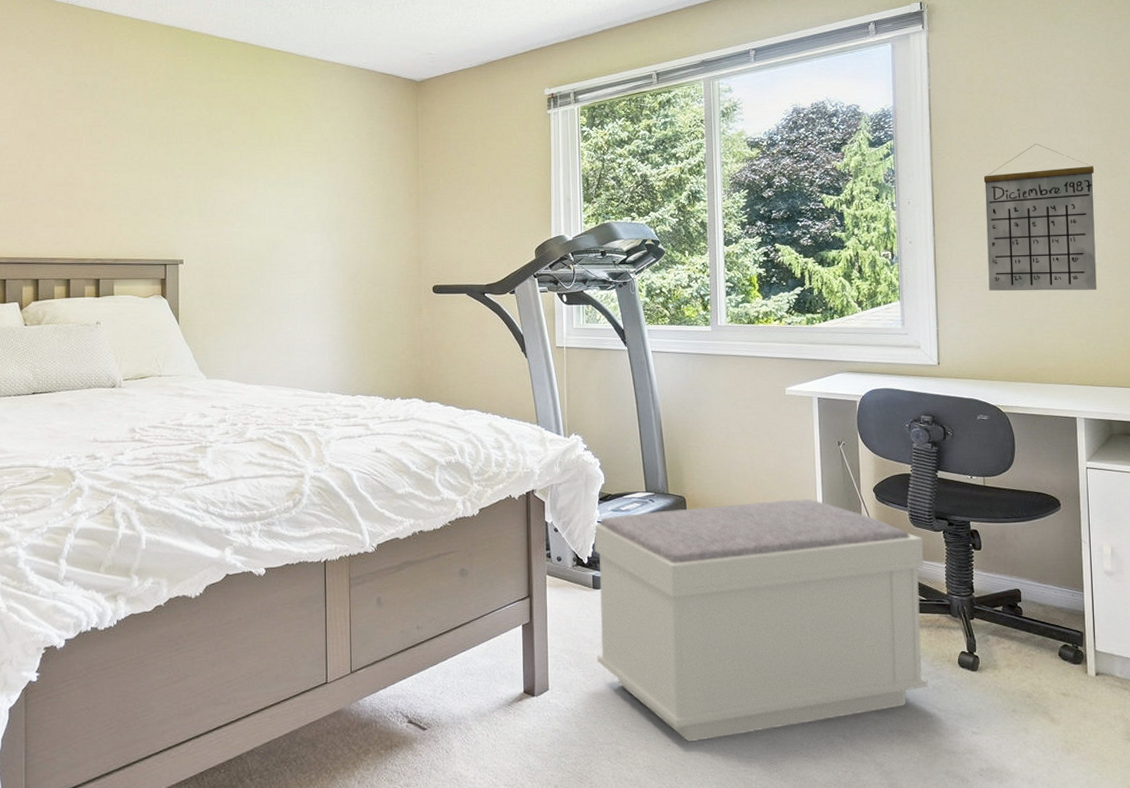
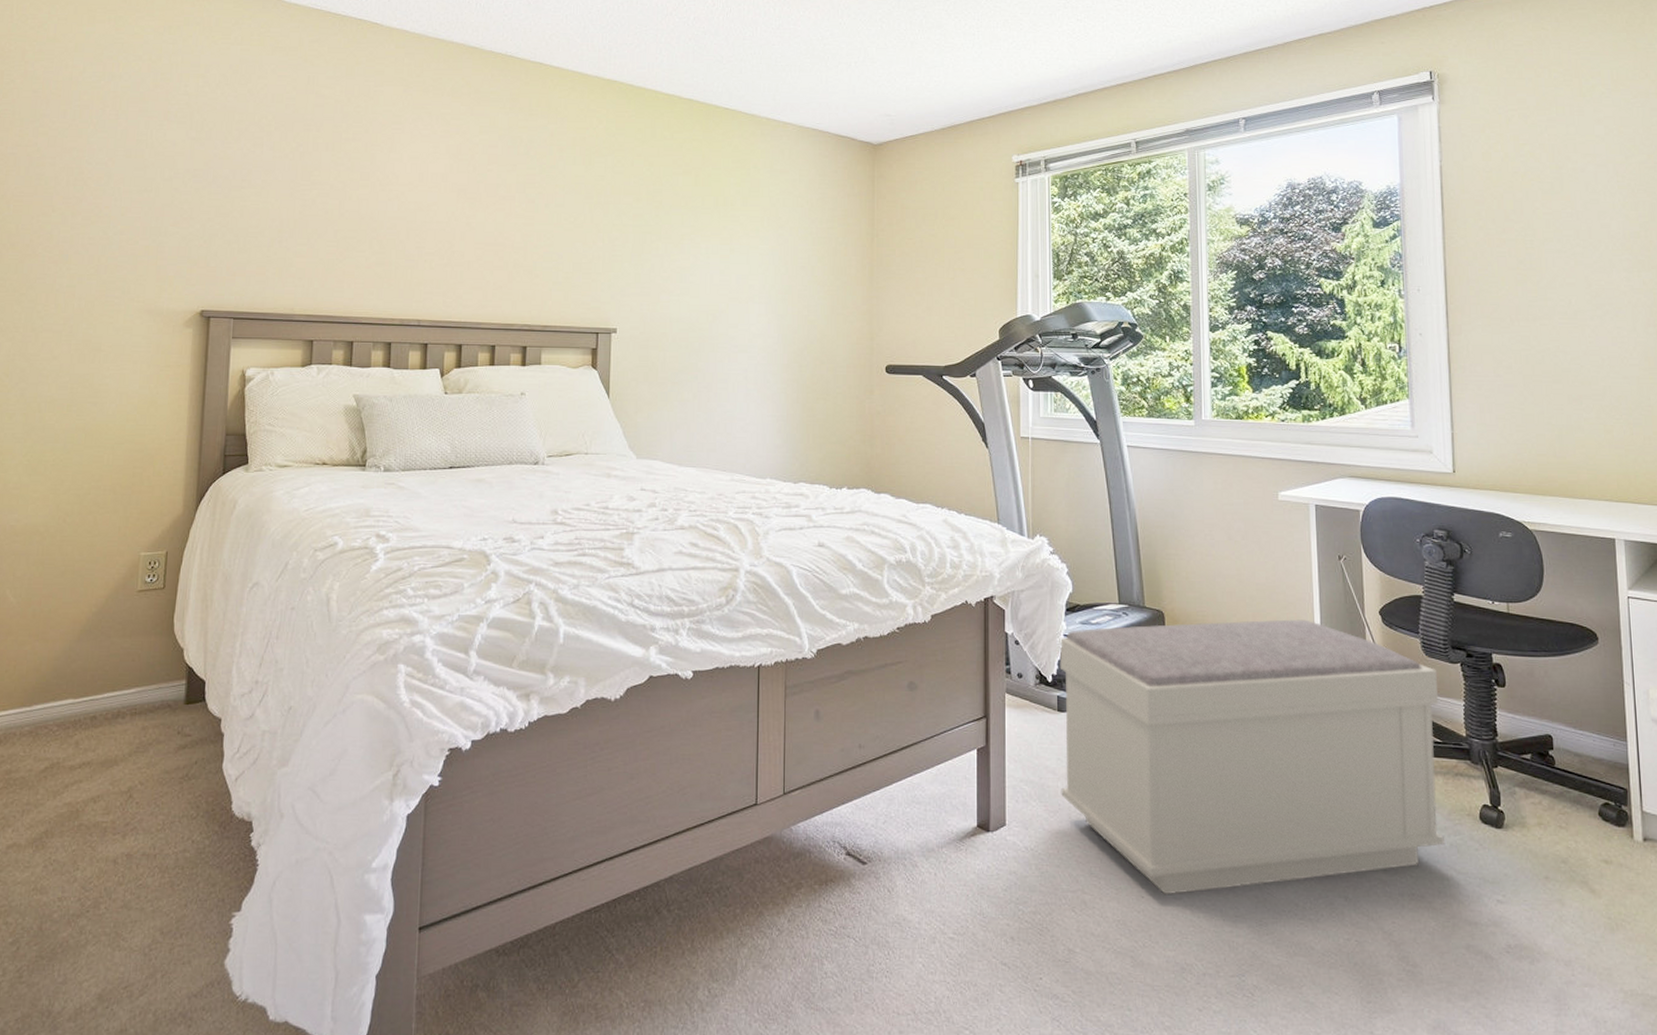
calendar: present [983,143,1097,291] -> none [1503,228,1637,394]

